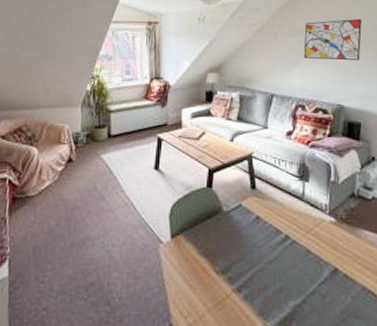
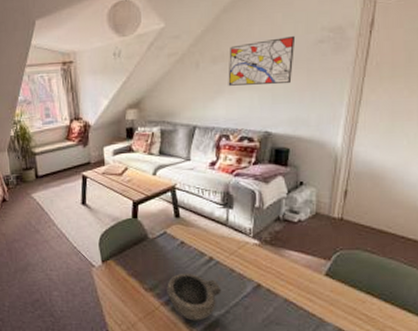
bowl: none [240,253,298,313] -> present [167,273,222,321]

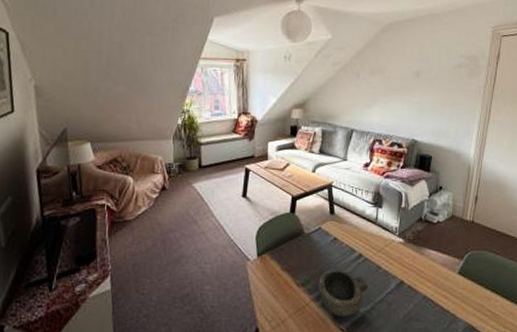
wall art: present [228,35,296,86] -> none [383,59,440,100]

